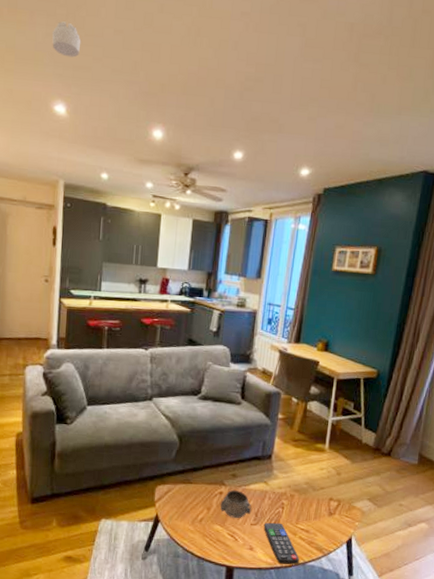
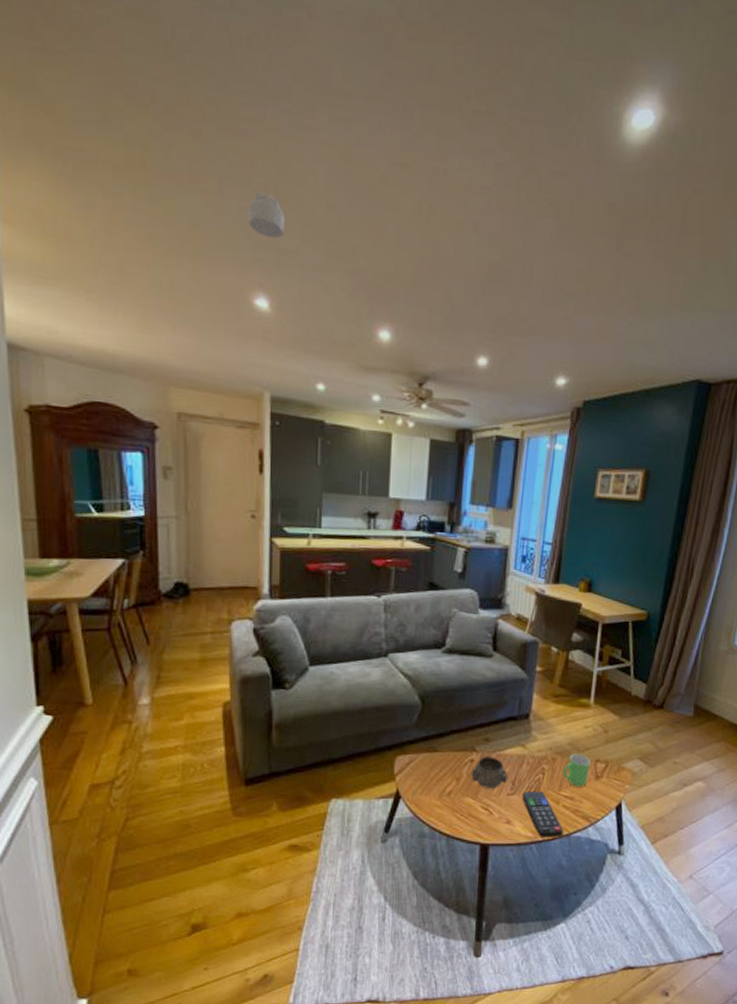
mug: none [300,491,325,522] -> present [563,753,591,787]

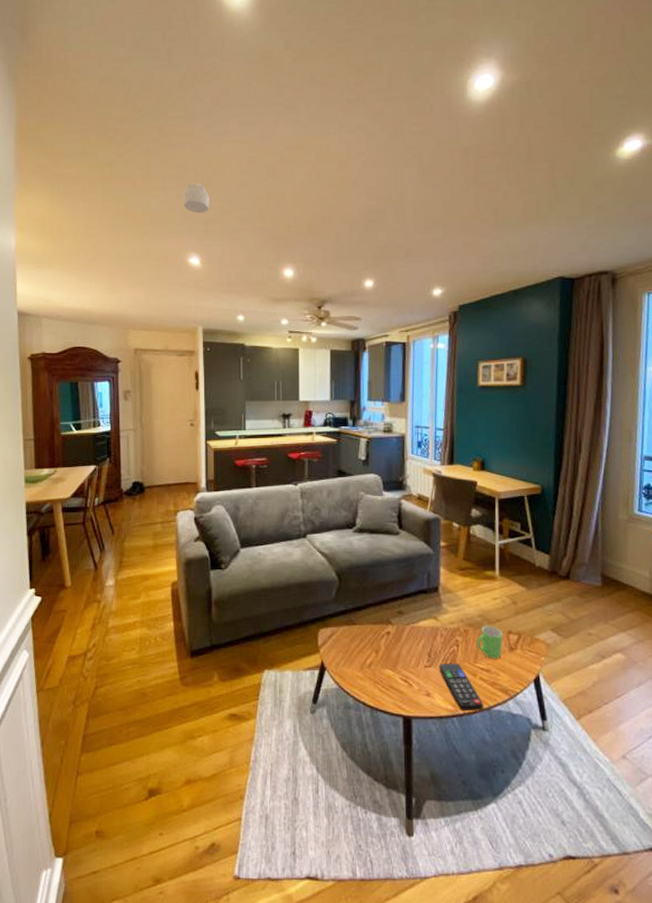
decorative bowl: present [471,757,508,789] -> none [388,629,424,661]

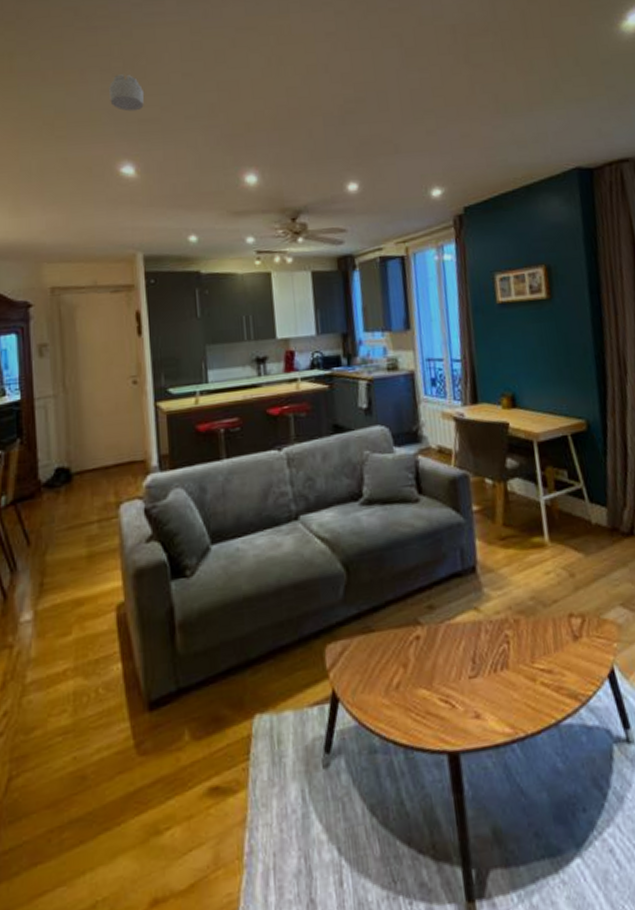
remote control: present [439,663,483,712] -> none [487,666,550,733]
mug: present [476,625,503,659] -> none [530,609,564,655]

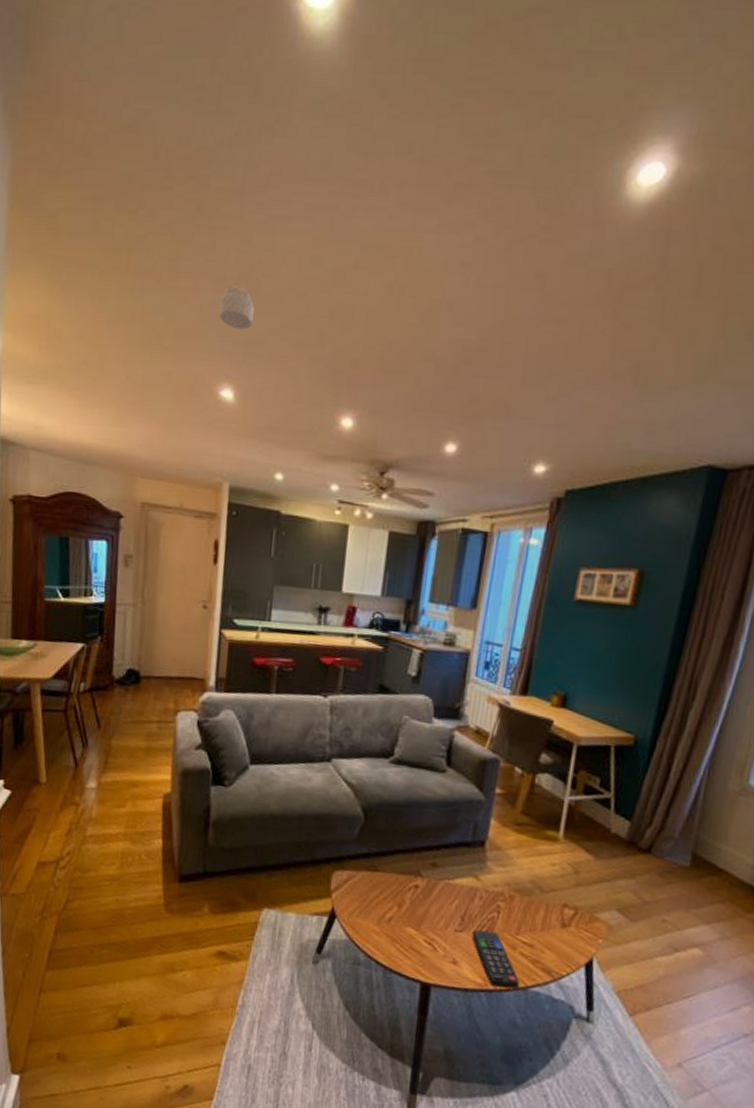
remote control: none [487,666,550,733] -> present [472,930,519,990]

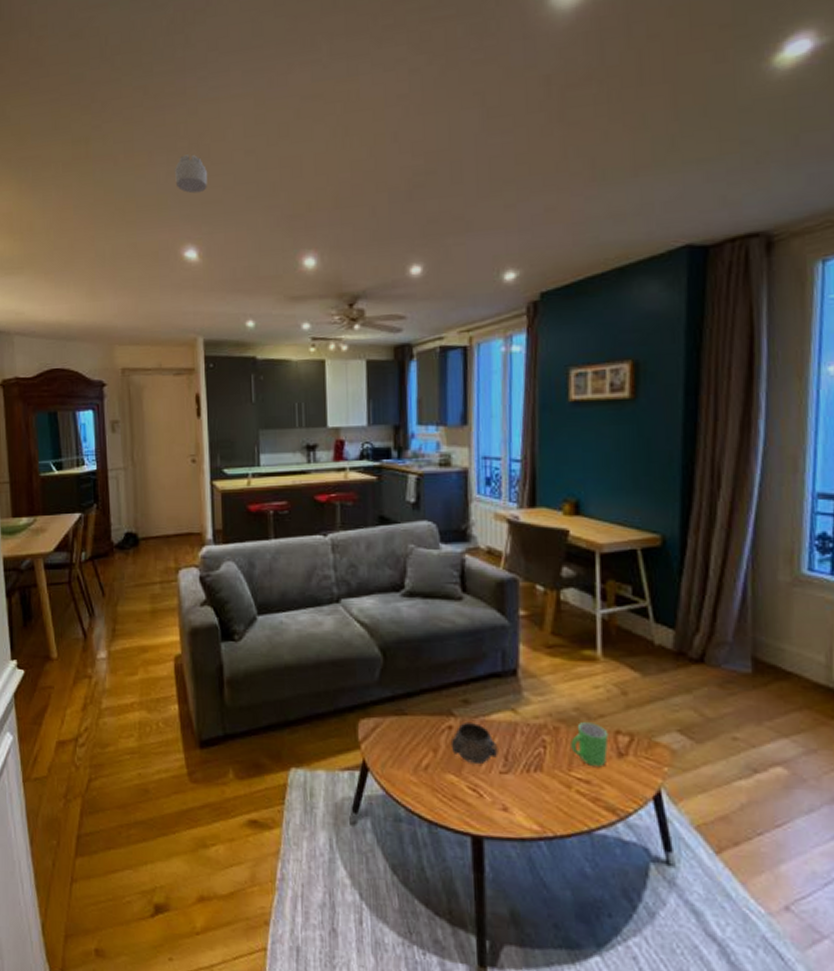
decorative bowl: none [414,883,457,922] -> present [450,723,498,765]
remote control: present [472,930,519,990] -> none [519,769,582,834]
mug: none [521,893,557,935] -> present [570,721,609,768]

